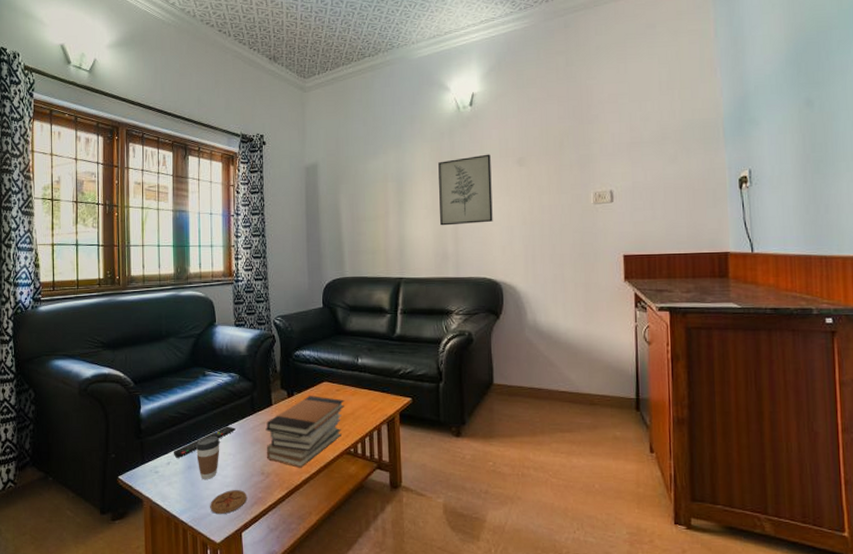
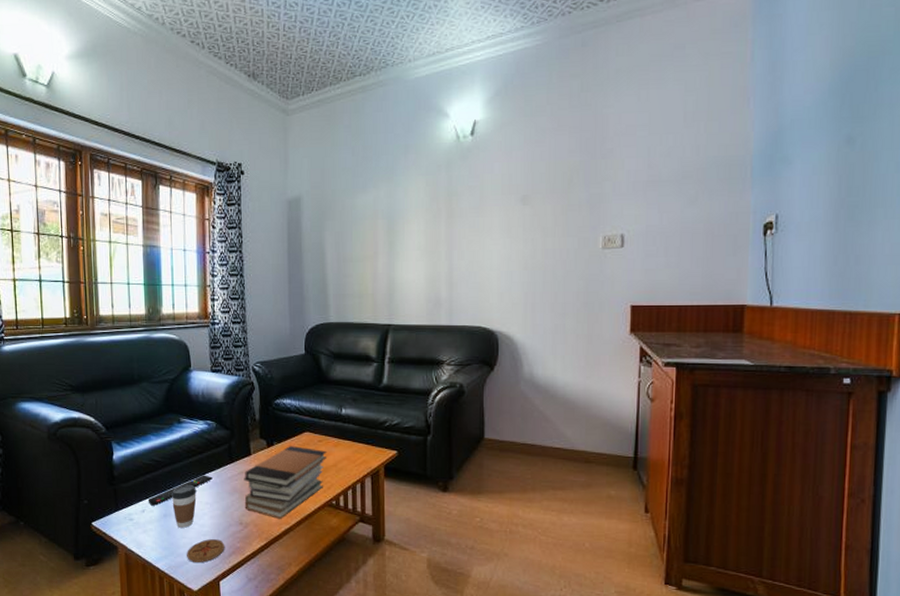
wall art: present [438,154,493,226] -> none [434,190,492,269]

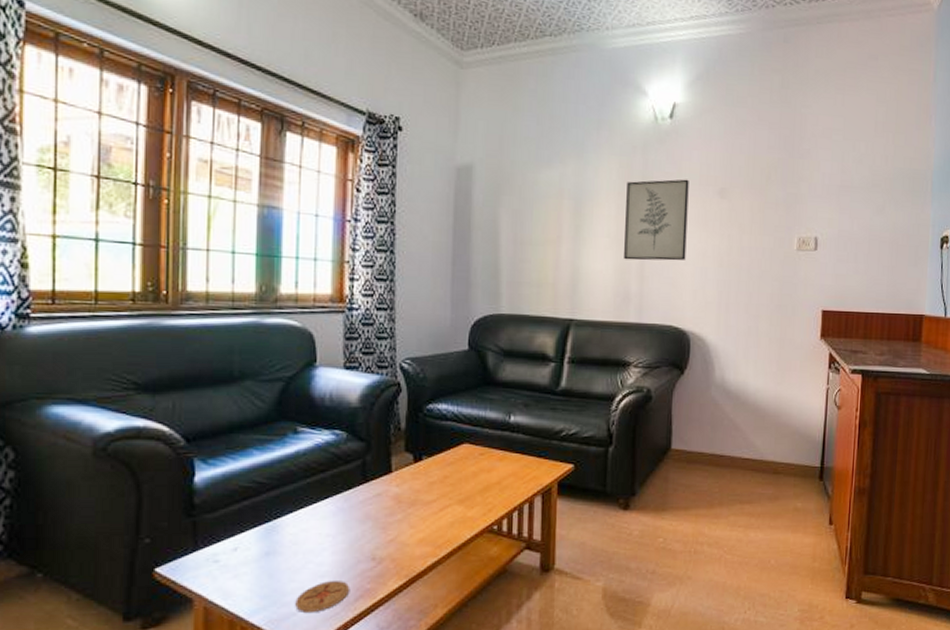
remote control: present [147,475,213,506] -> none [243,499,338,542]
coffee cup: present [171,485,197,528] -> none [277,513,314,569]
book stack: present [244,446,328,519] -> none [379,461,490,550]
wall art: none [434,190,492,269] -> present [624,179,689,261]

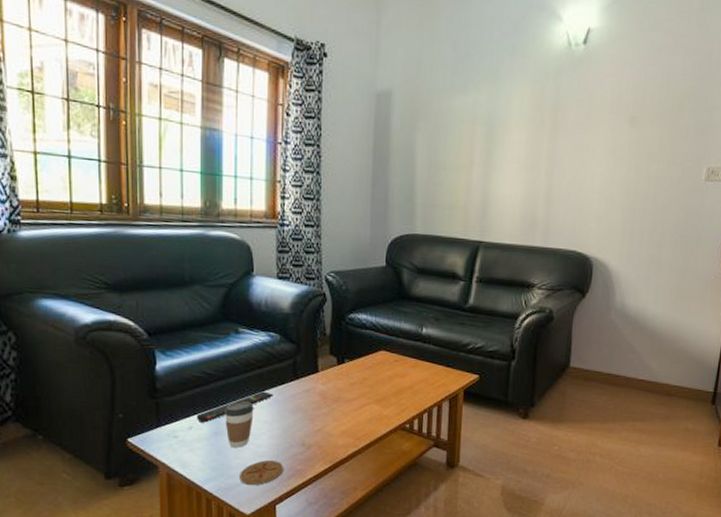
remote control: none [243,499,338,542] -> present [196,391,273,423]
coffee cup: none [277,513,314,569] -> present [223,401,254,448]
wall art: present [624,179,689,261] -> none [532,106,600,188]

